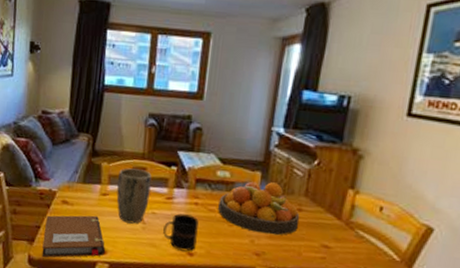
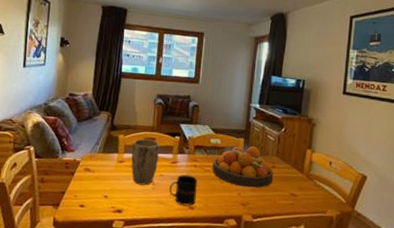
notebook: present [41,215,105,258] -> none [65,180,121,220]

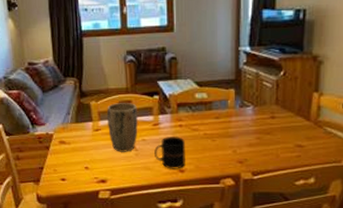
fruit bowl: present [212,146,274,188] -> none [201,96,274,143]

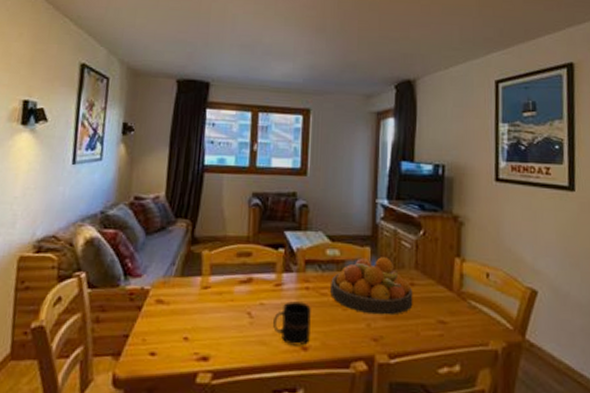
plant pot: present [107,103,138,152] -> none [219,254,258,319]
fruit bowl: none [201,96,274,143] -> present [330,257,413,316]

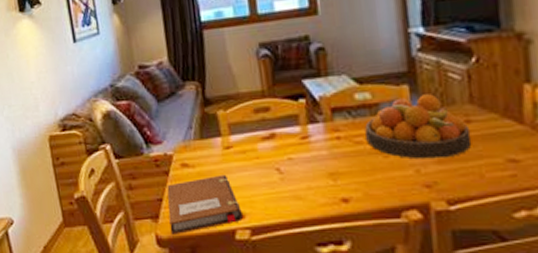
notebook: none [130,314,208,376] -> present [167,174,243,236]
mug: present [273,301,311,346] -> none [305,153,350,198]

